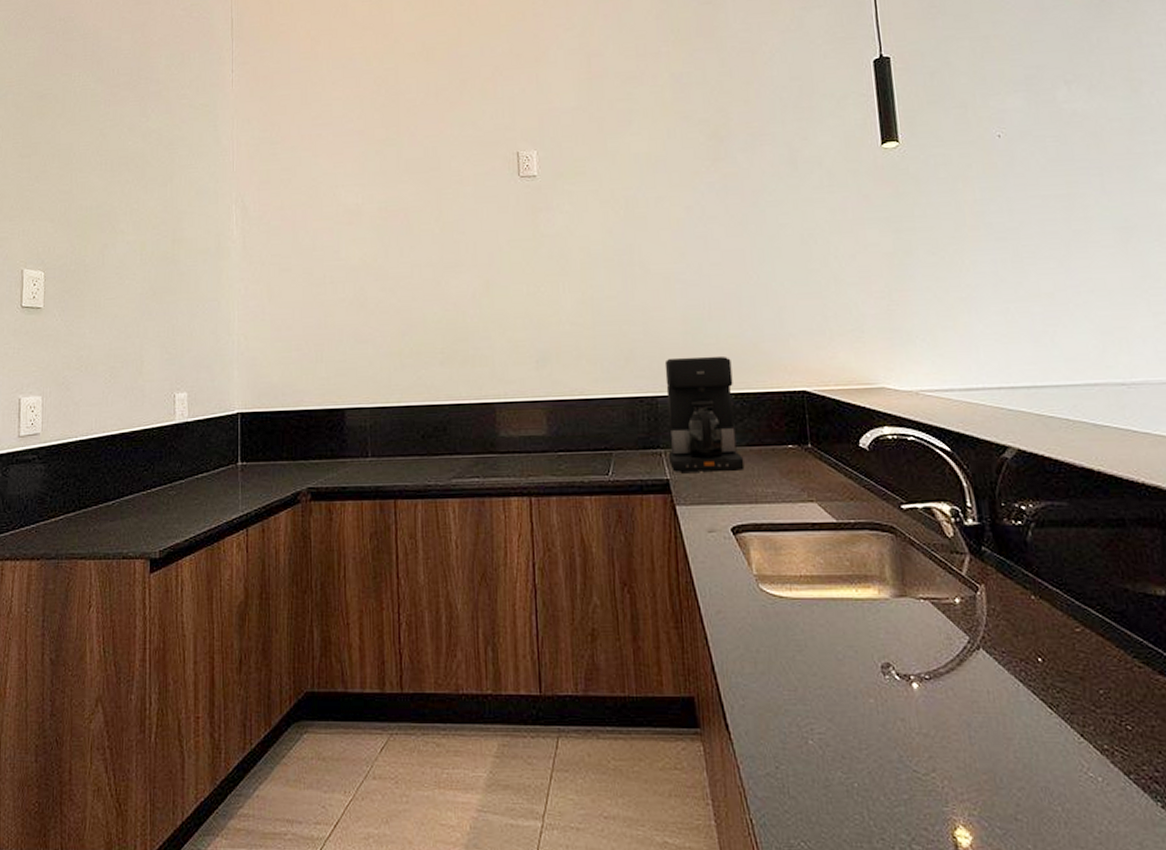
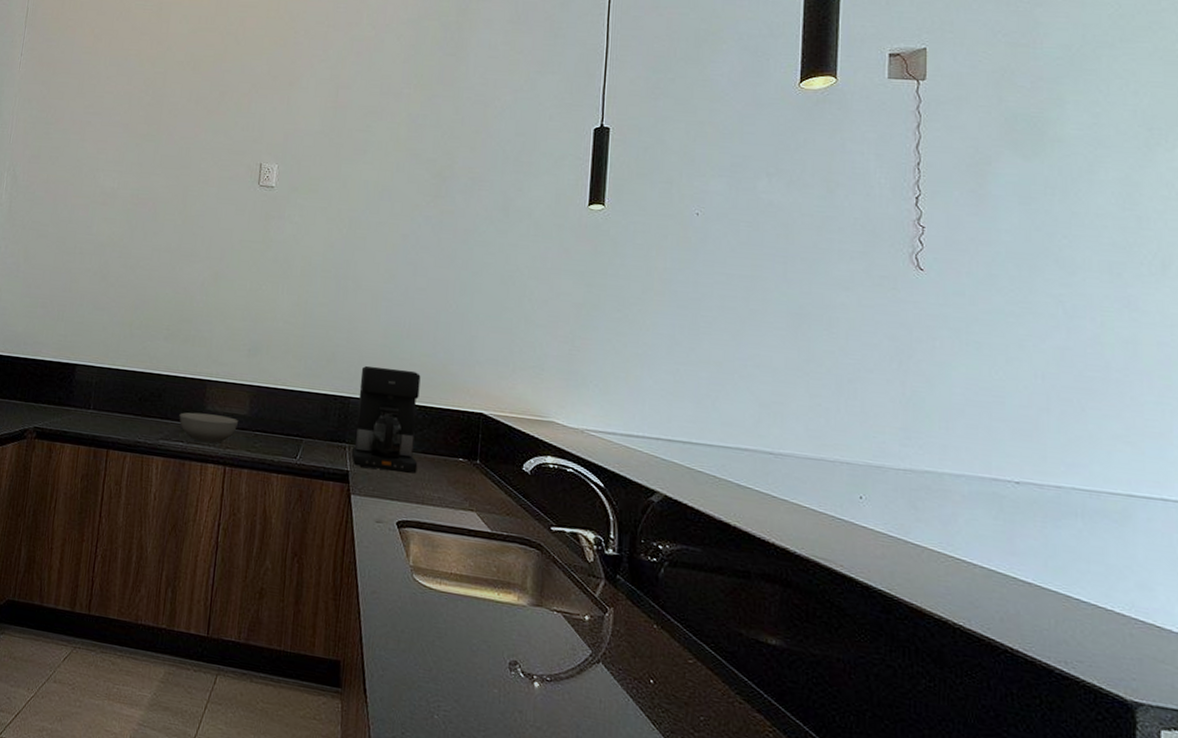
bowl: none [470,440,538,474] -> present [179,412,239,443]

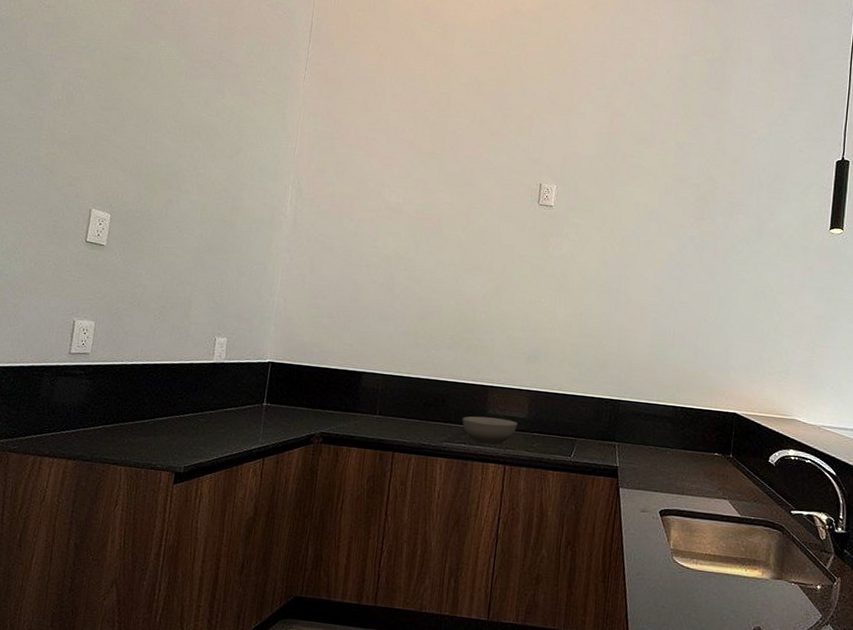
coffee maker: present [352,365,421,474] -> none [621,371,683,468]

